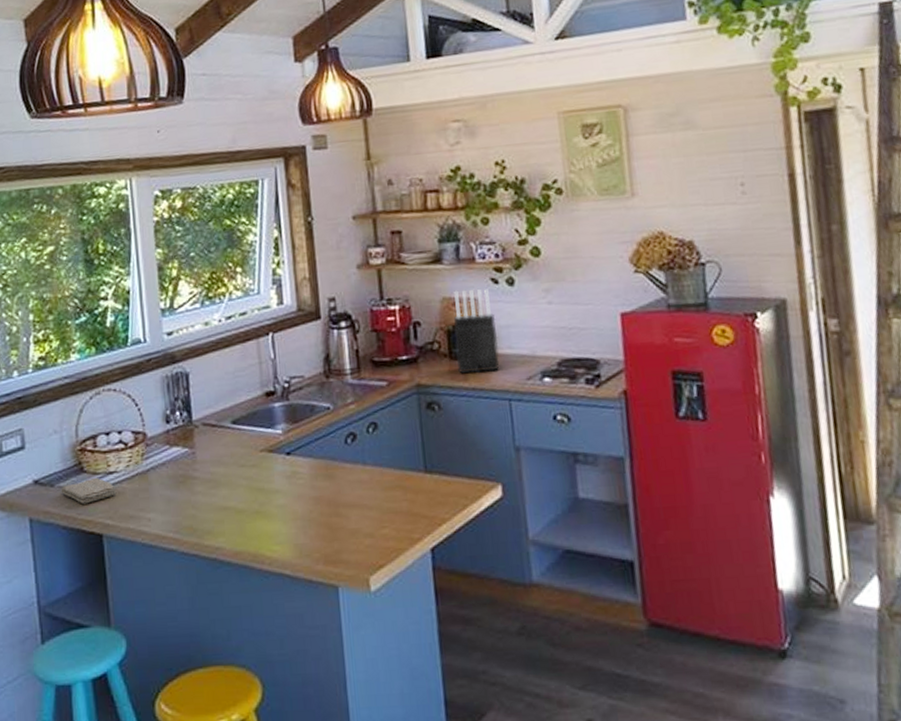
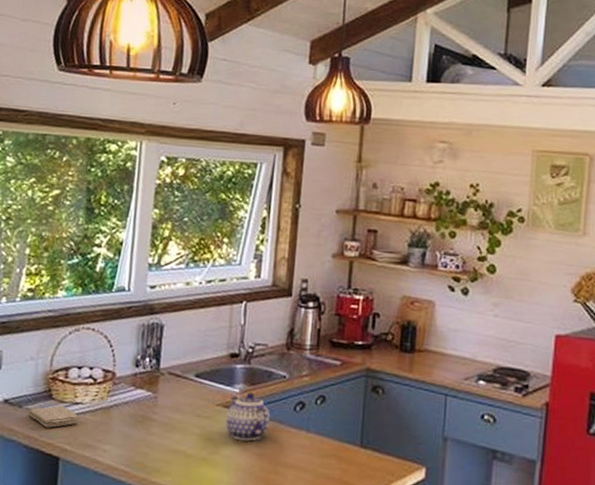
teapot: none [273,430,321,486] -> present [226,392,270,442]
knife block: present [453,289,500,374] -> none [405,291,447,368]

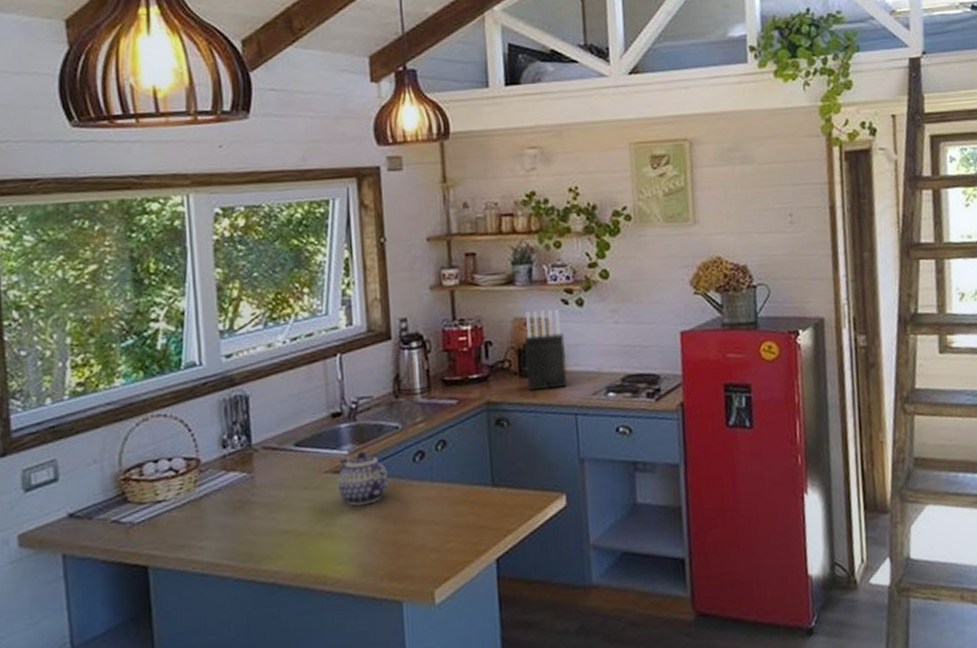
washcloth: present [27,405,79,428] -> none [100,507,165,536]
knife block: none [405,291,447,368] -> present [524,309,568,391]

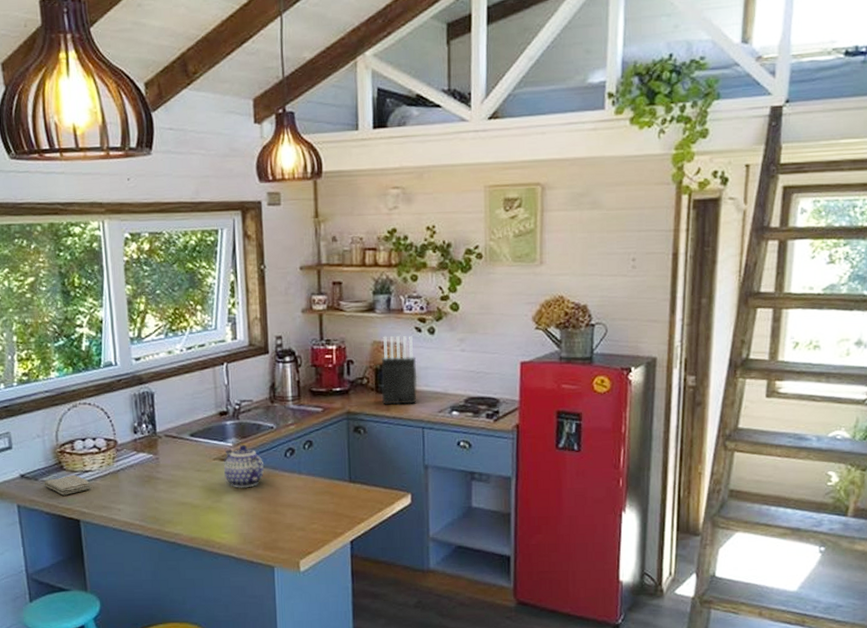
washcloth: none [100,507,165,536] -> present [44,474,92,496]

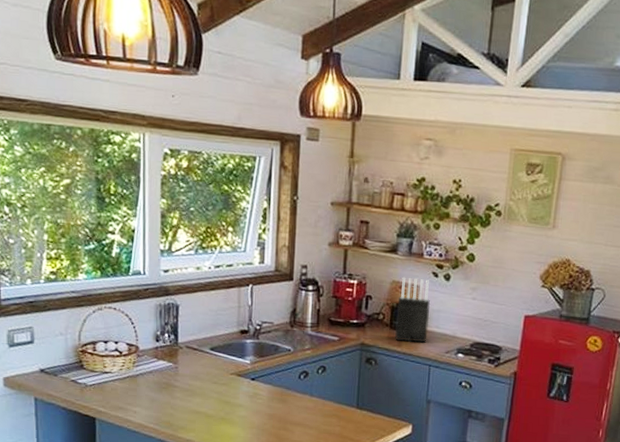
washcloth: present [44,474,92,496] -> none [63,374,110,393]
teapot: present [224,444,264,488] -> none [240,363,278,404]

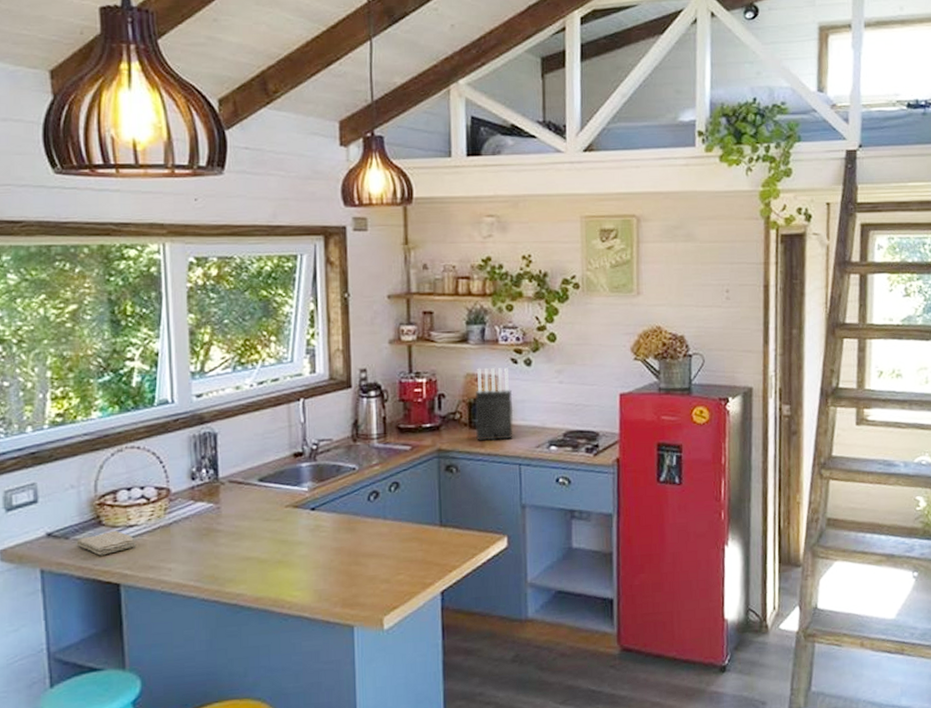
washcloth: none [63,374,110,393] -> present [76,530,137,556]

